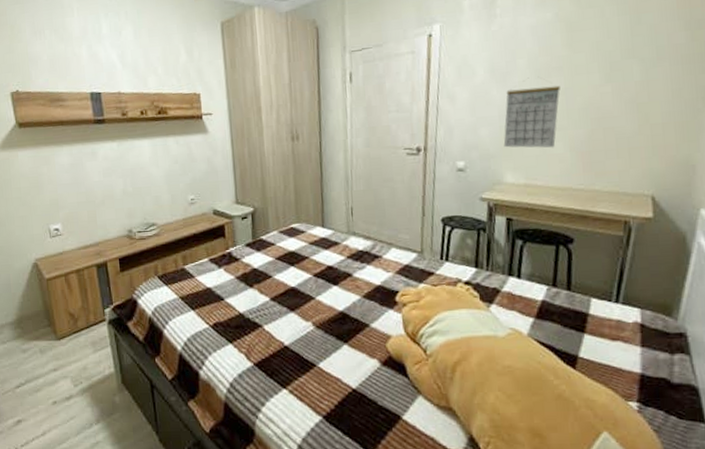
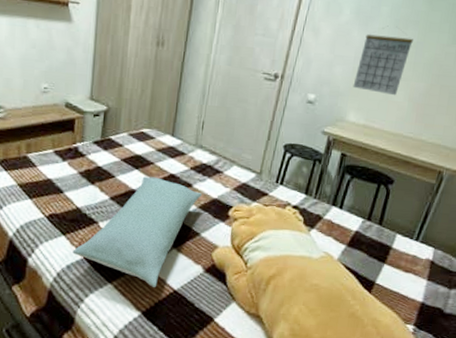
pillow: none [242,271,364,388] -> present [72,176,202,287]

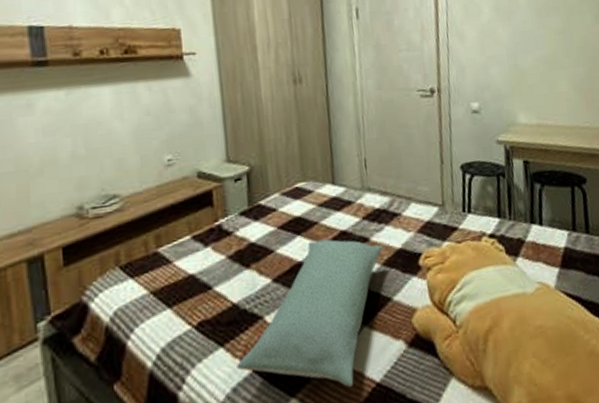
calendar: present [353,26,413,96] -> none [511,17,560,87]

